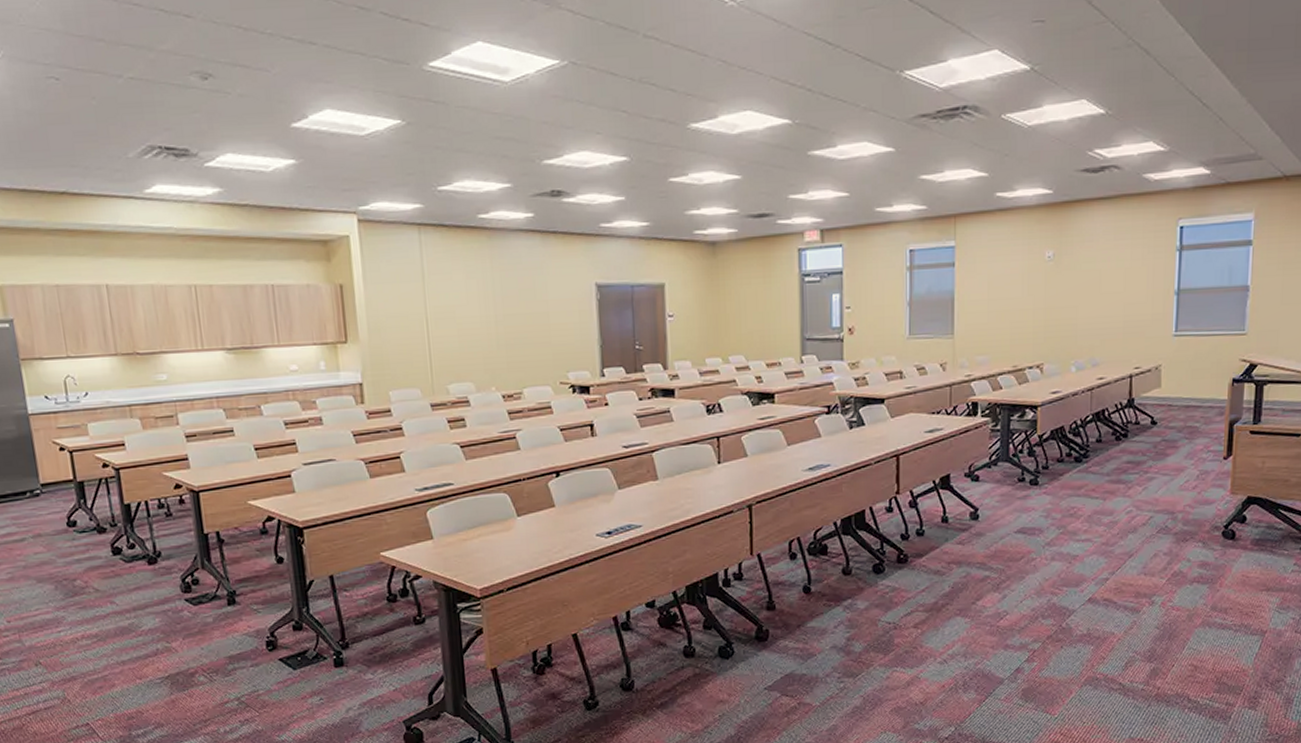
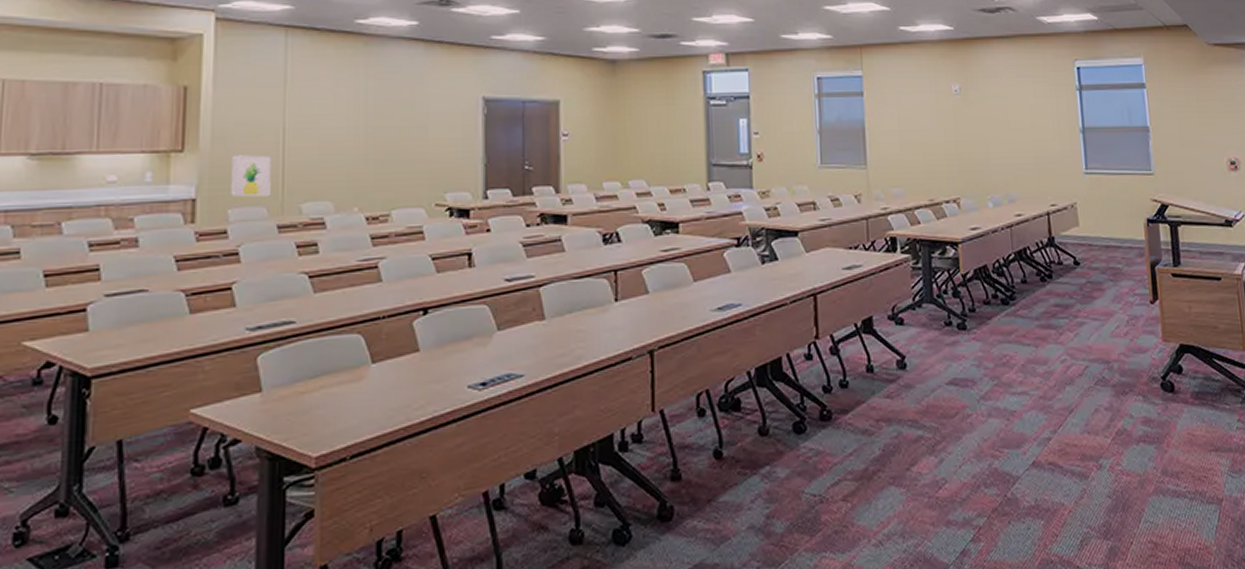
wall art: none [387,343,422,381] -> present [231,155,271,197]

